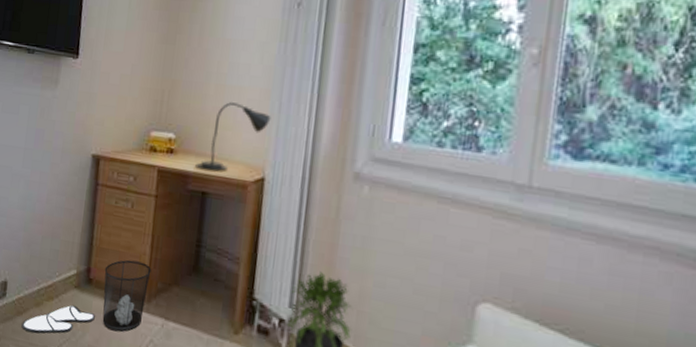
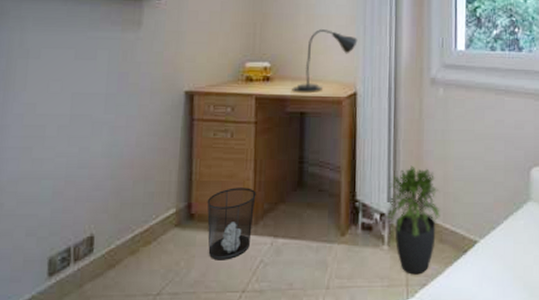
slippers: present [21,305,95,334] -> none [115,244,200,283]

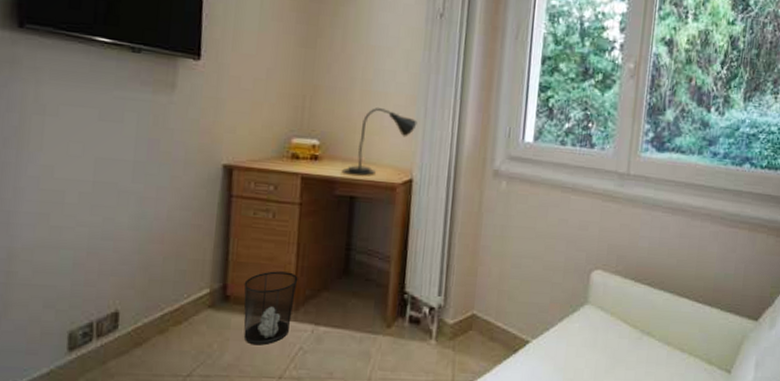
potted plant: present [387,165,440,275] -> none [437,260,494,371]

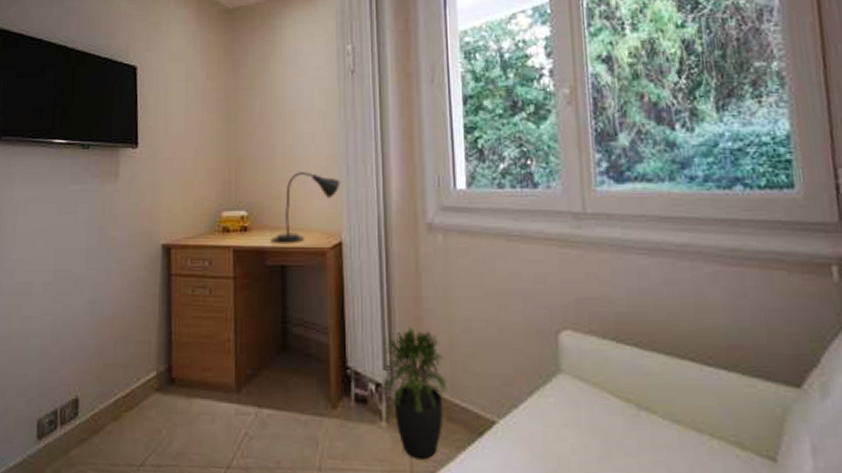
waste bin: present [243,271,298,346] -> none [187,350,238,431]
potted plant: none [437,260,494,371] -> present [383,327,447,460]

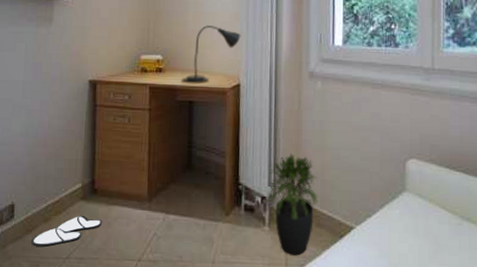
slippers: none [99,411,182,451] -> present [31,215,102,247]

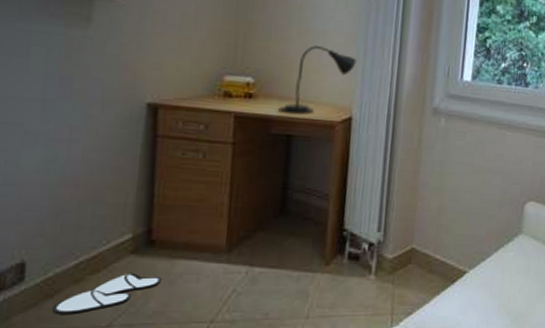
potted plant: present [268,153,318,256] -> none [376,196,433,304]

